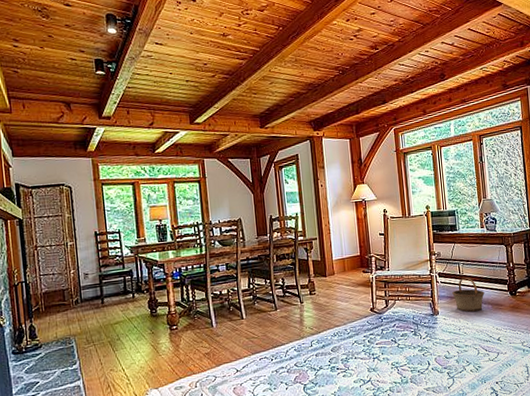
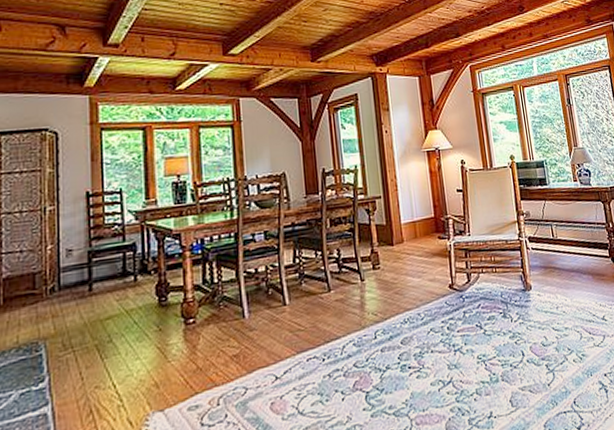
basket: present [452,277,485,312] -> none [546,241,583,285]

